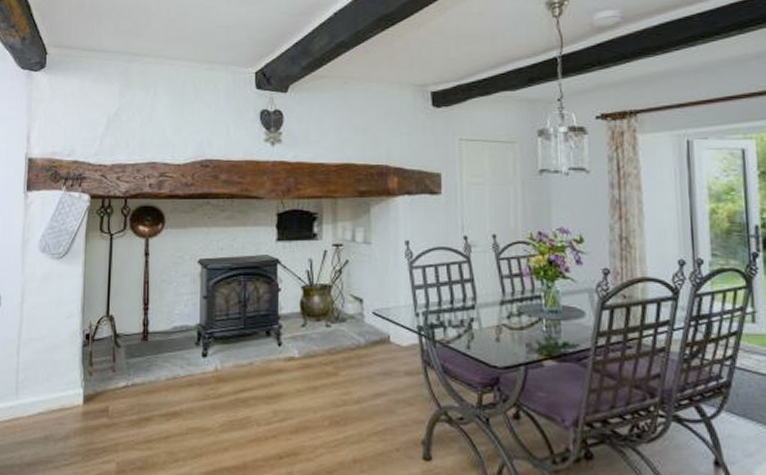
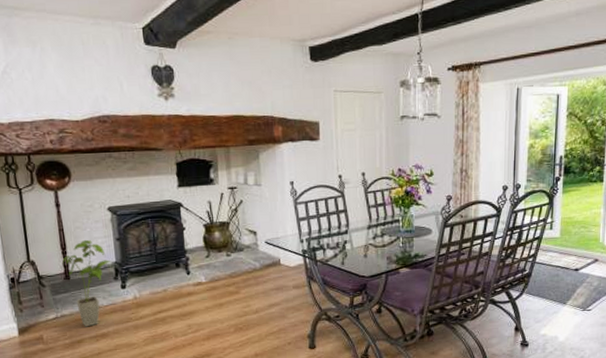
house plant: none [141,295,197,401] -> present [61,239,113,327]

